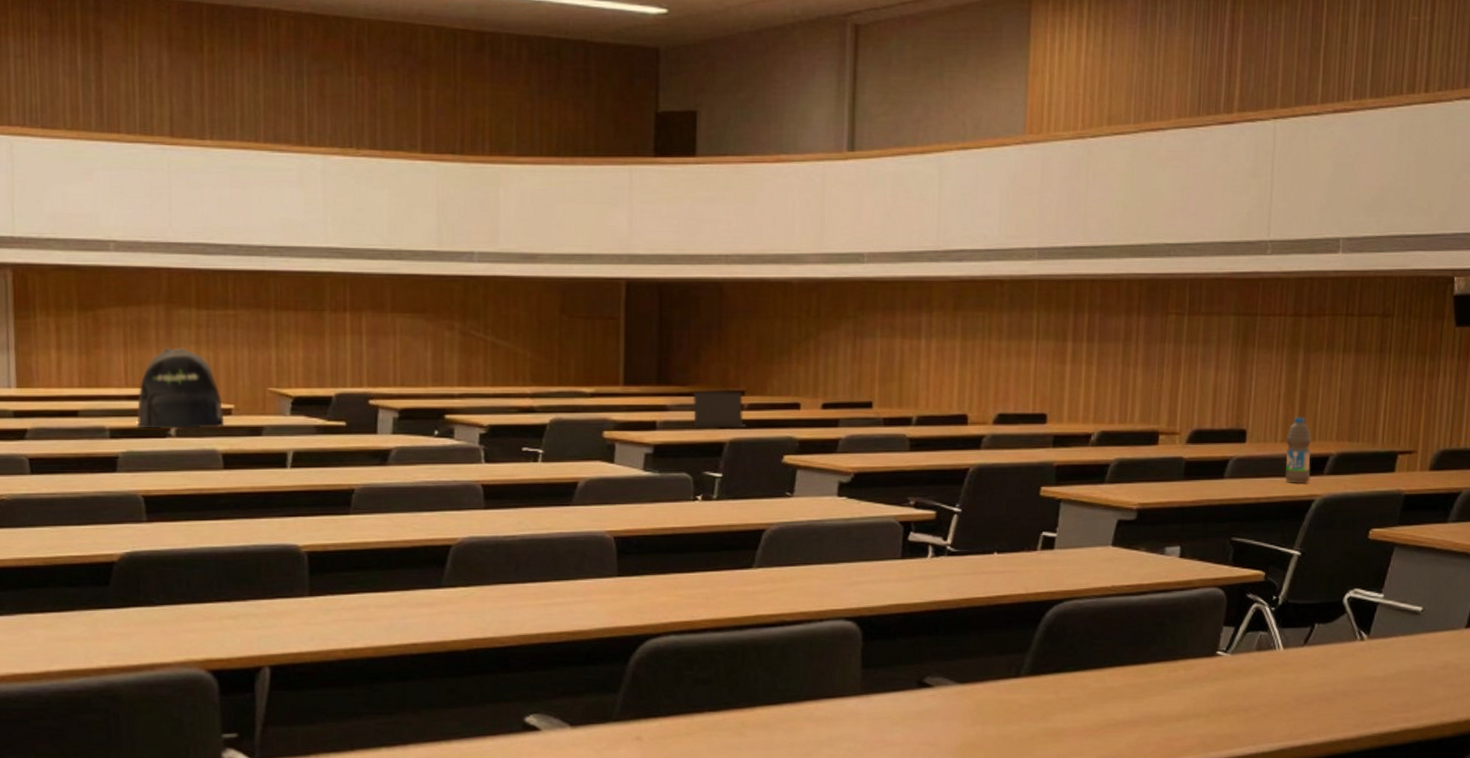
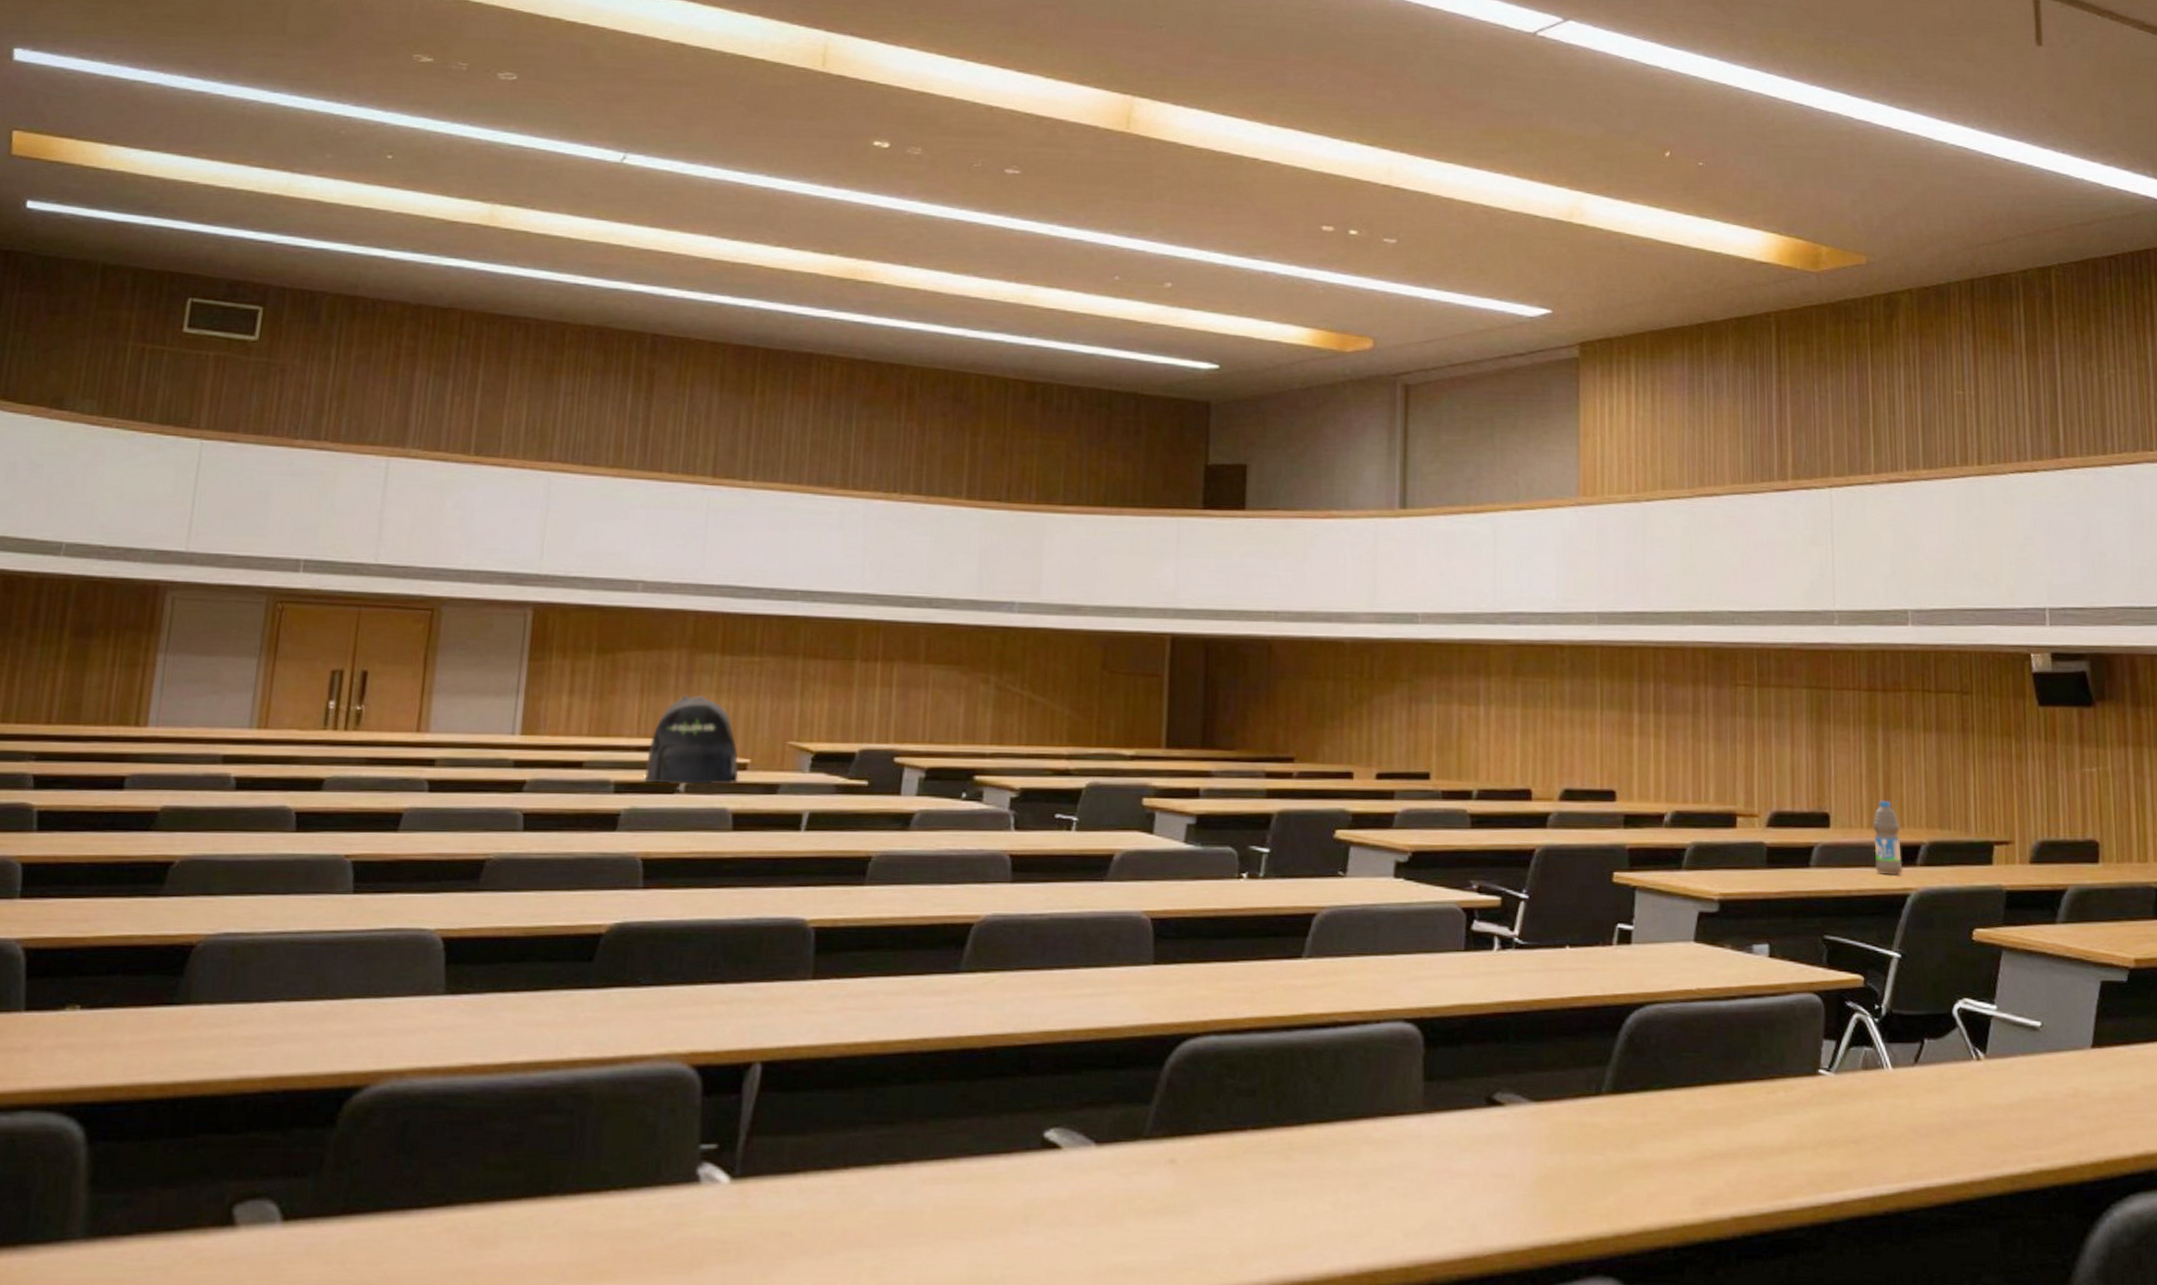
laptop: present [693,391,747,429] -> none [1239,756,1297,799]

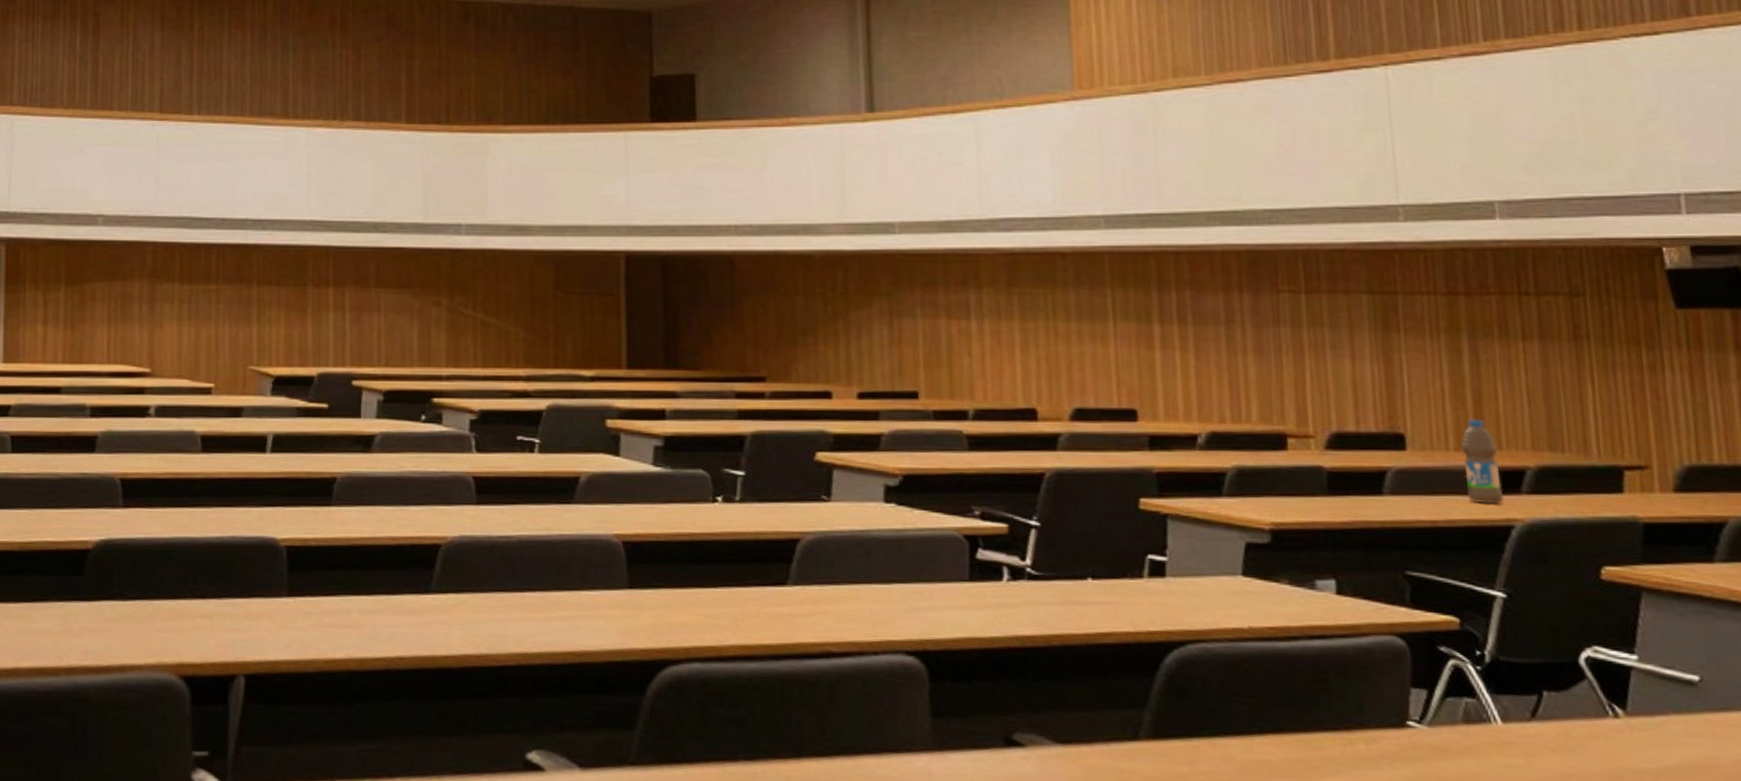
backpack: present [644,695,739,785] -> none [117,323,204,409]

